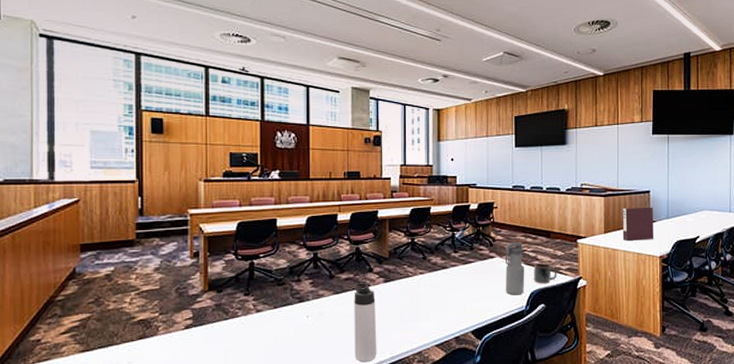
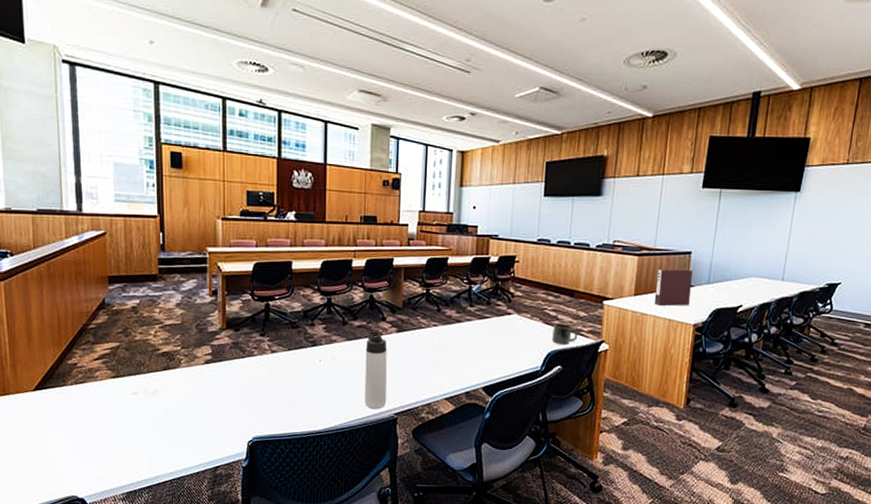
water bottle: present [505,242,525,295] -> none [521,300,544,355]

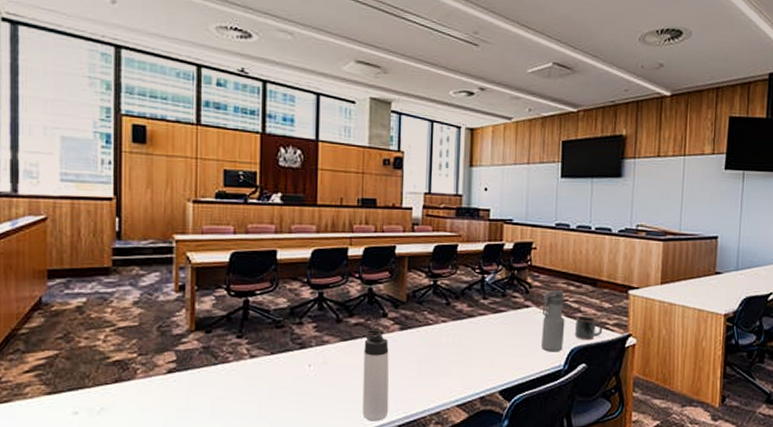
water bottle: none [521,300,544,355] -> present [542,290,565,352]
binder: present [654,269,693,306] -> none [682,255,720,295]

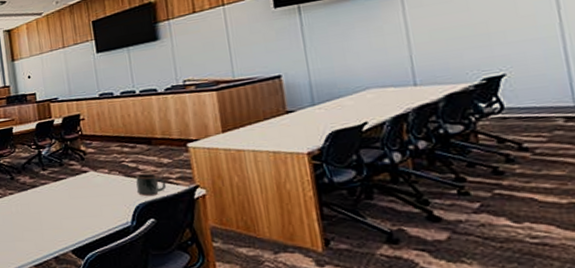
water bottle: present [542,290,565,352] -> none [99,153,128,211]

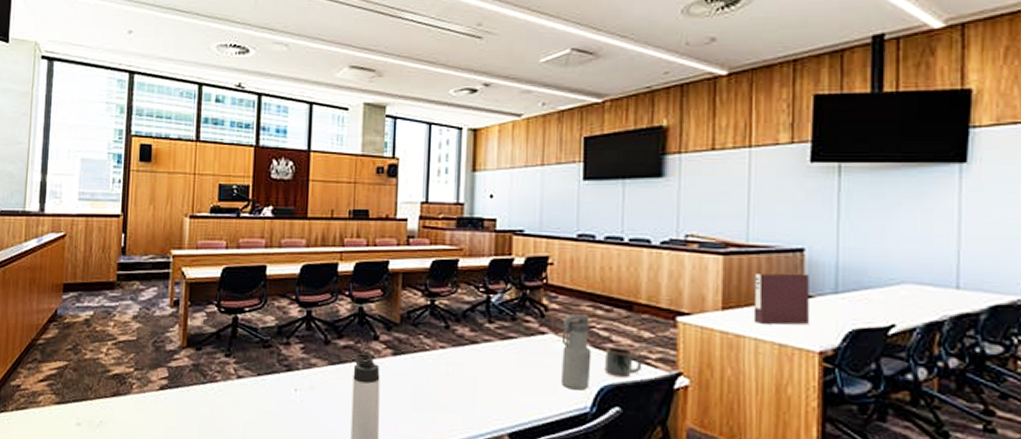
water bottle: none [99,153,128,211] -> present [562,314,592,391]
binder: none [243,94,295,139] -> present [753,273,809,325]

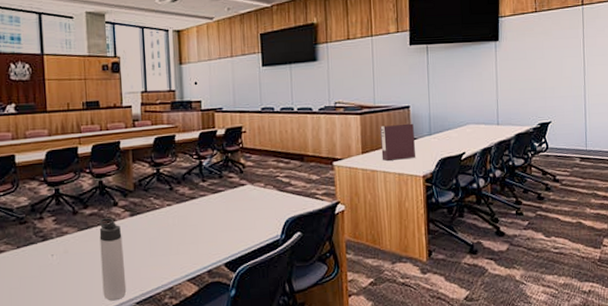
water bottle: present [562,314,592,391] -> none [256,168,279,224]
mug: present [605,346,642,379] -> none [288,188,313,211]

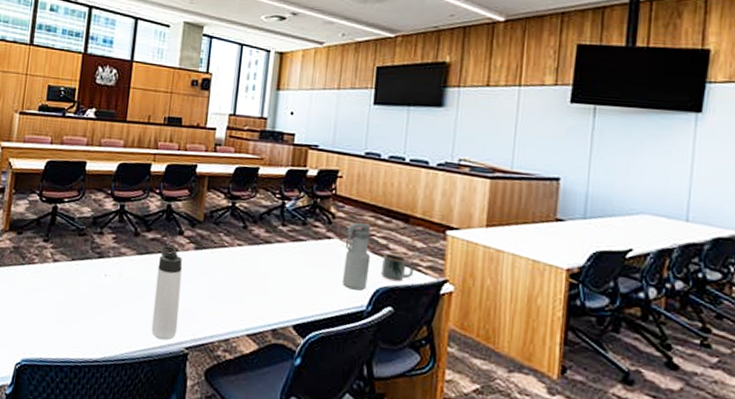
water bottle: none [256,168,279,224] -> present [343,222,371,291]
mug: none [288,188,313,211] -> present [381,253,415,283]
binder: present [380,123,415,161] -> none [512,197,563,245]

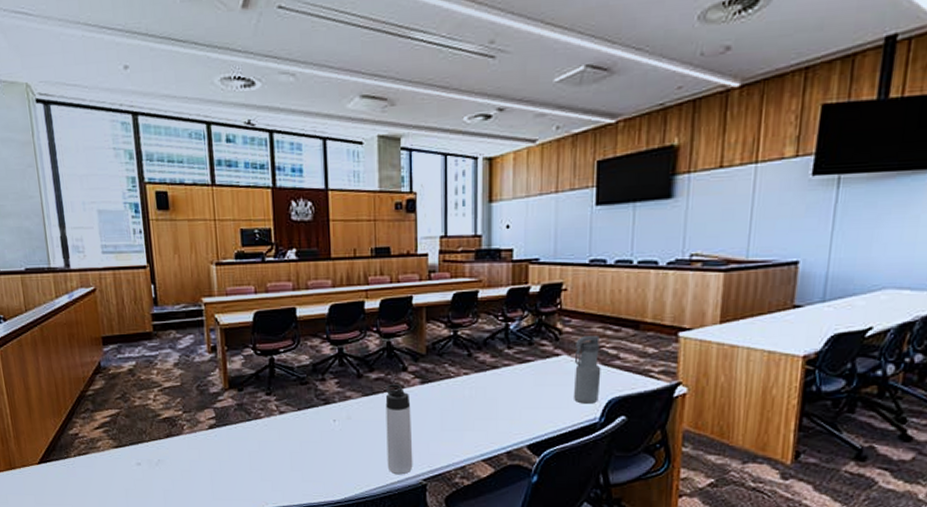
mug: present [381,253,415,283] -> none [613,363,647,391]

